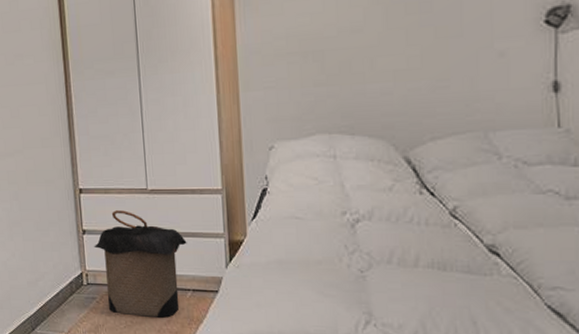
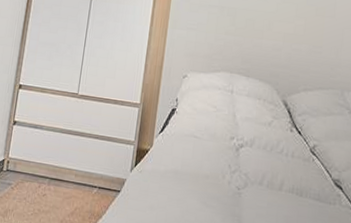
laundry hamper: present [94,210,187,318] -> none [21,108,102,210]

